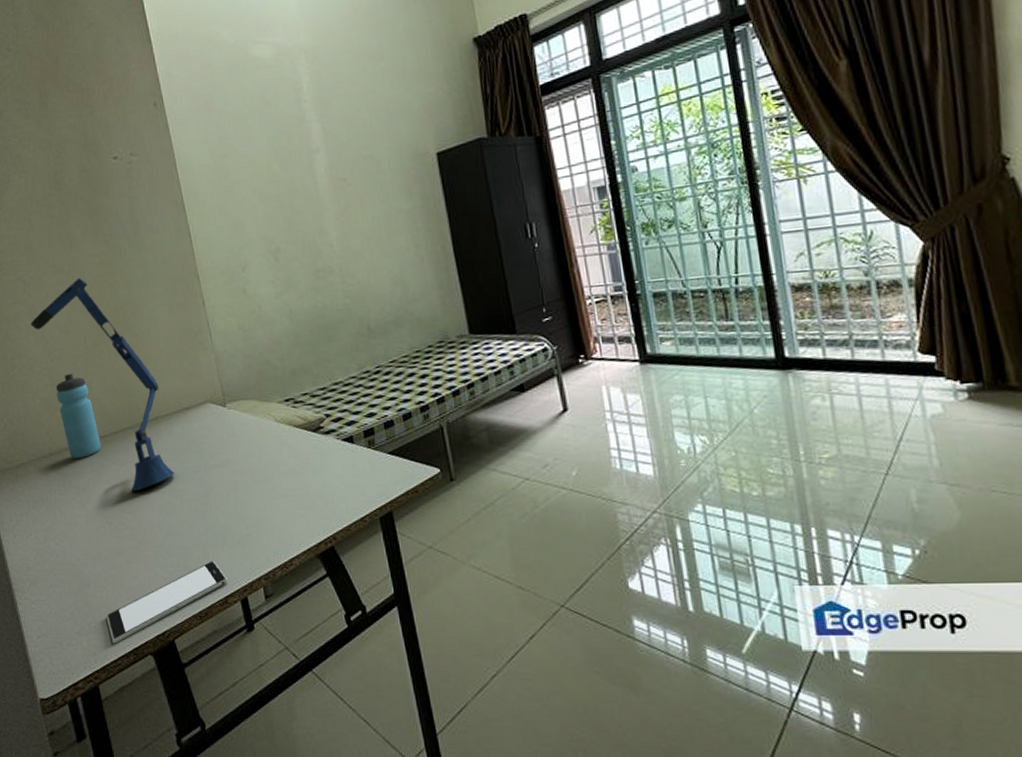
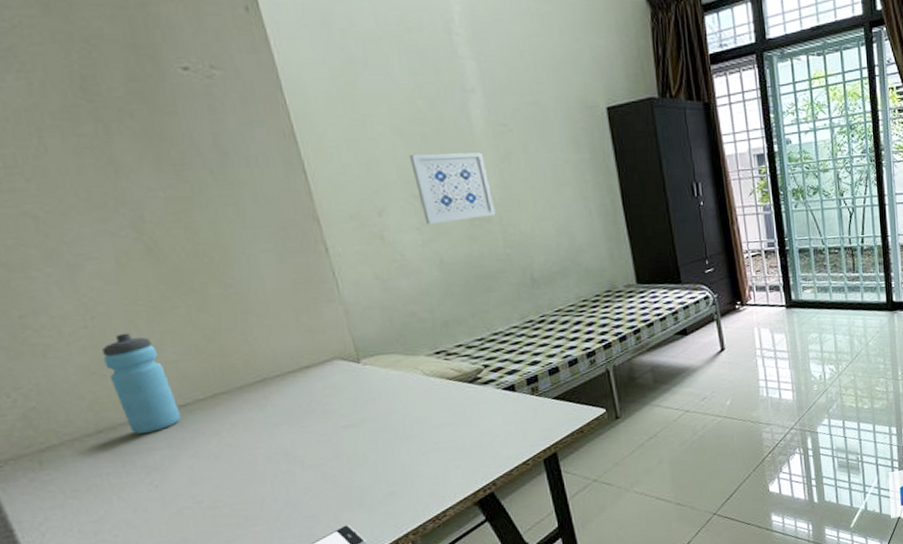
desk lamp: present [31,277,175,491] -> none [52,215,293,463]
wall art: none [267,207,337,278] -> present [410,152,496,225]

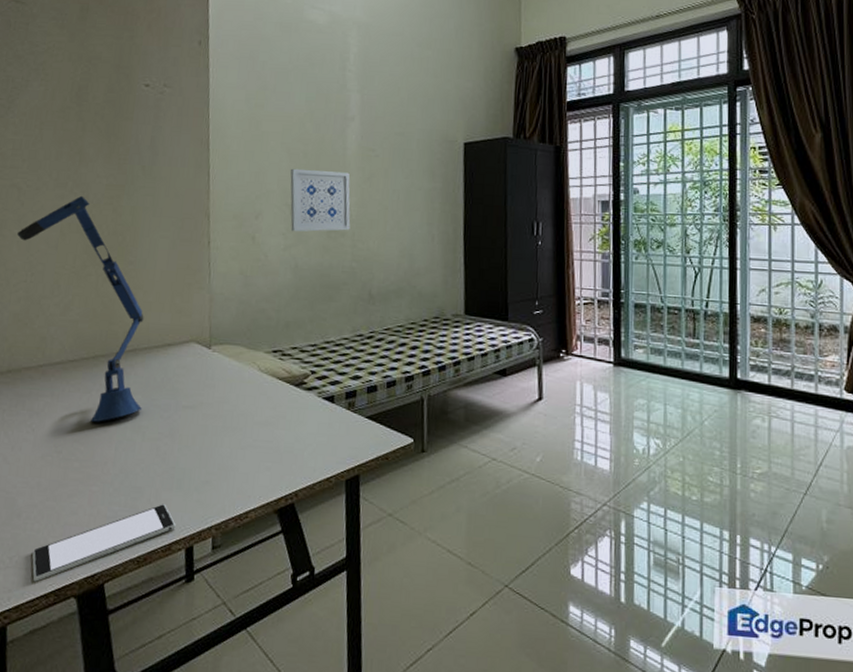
desk lamp: none [52,215,293,463] -> present [17,195,144,422]
water bottle: present [102,333,181,435] -> none [29,290,68,381]

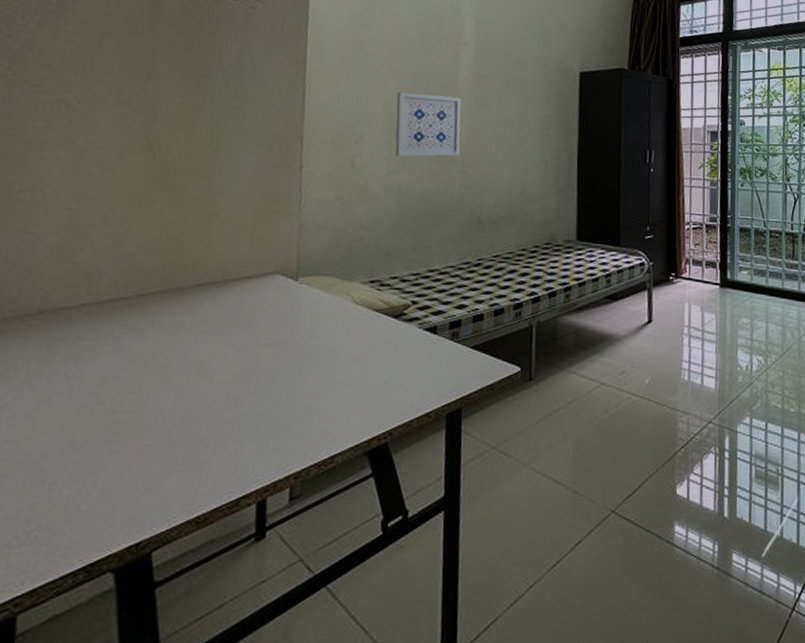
desk lamp: present [17,195,144,422] -> none [62,114,219,366]
smartphone: present [31,504,176,582] -> none [56,455,247,558]

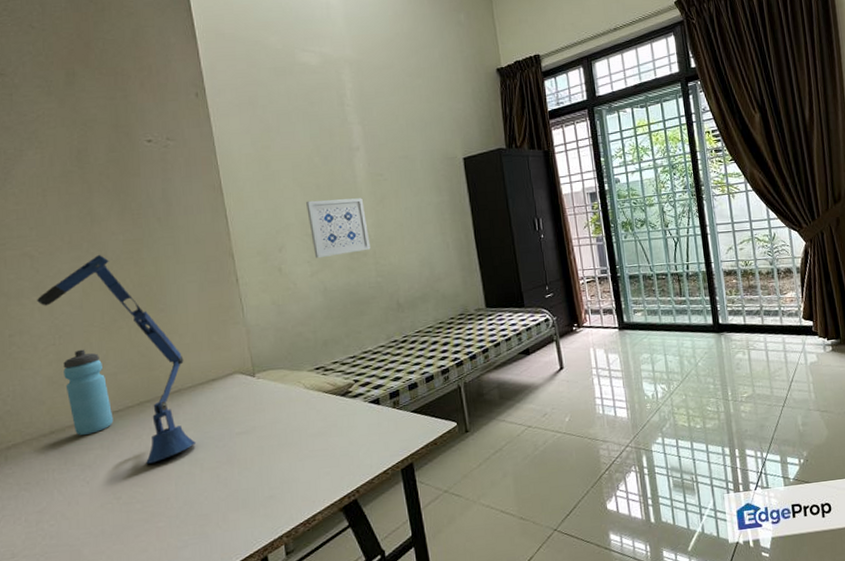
desk lamp: none [62,114,219,366] -> present [37,254,197,464]
water bottle: none [68,219,122,322] -> present [63,349,114,436]

